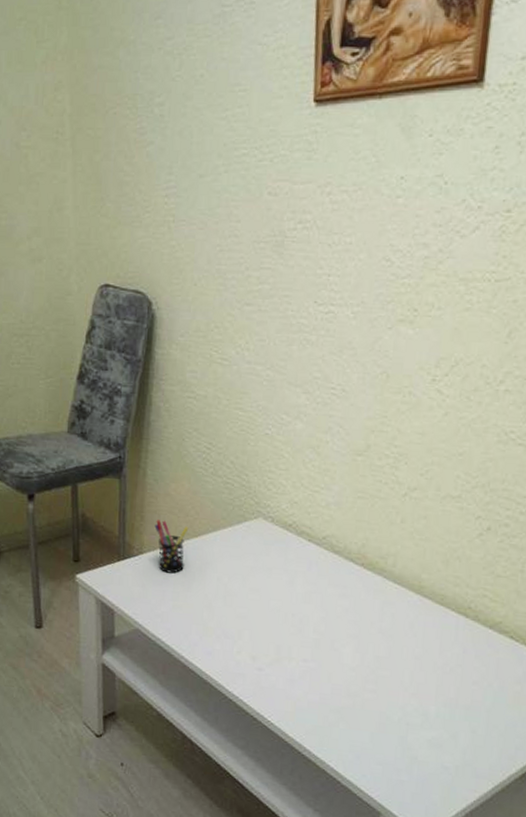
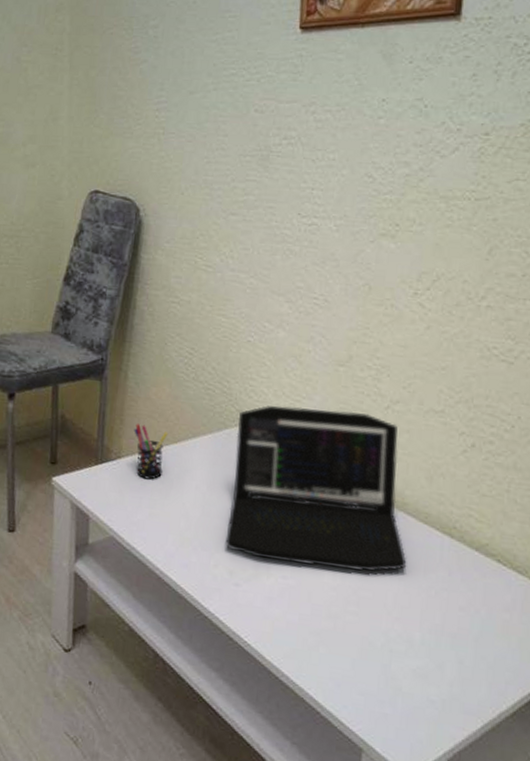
laptop: none [247,497,423,652] -> present [225,405,407,572]

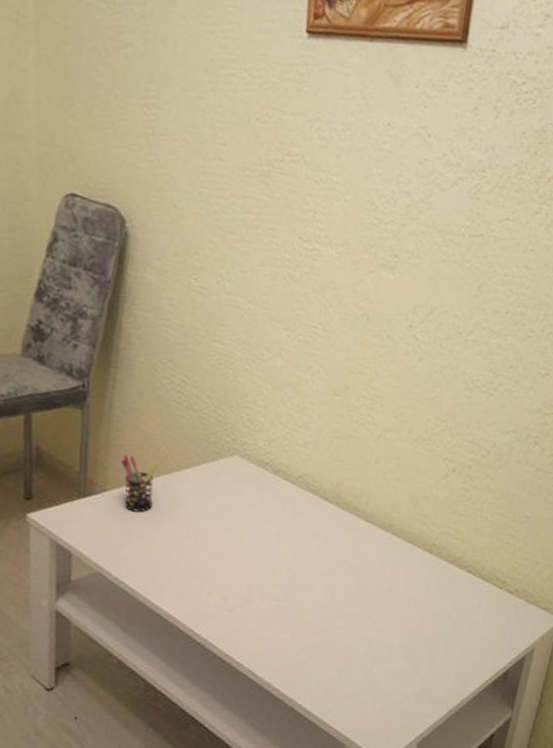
laptop: present [225,405,407,572] -> none [219,434,391,589]

